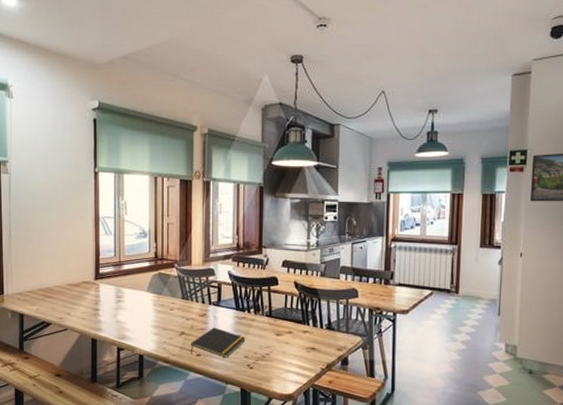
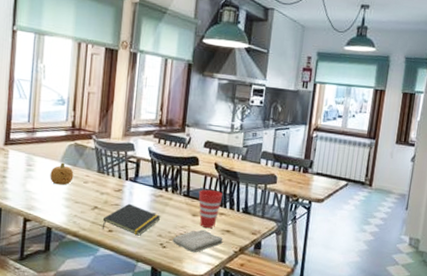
fruit: none [138,292,160,314] -> present [50,162,74,186]
washcloth: none [258,348,309,372] -> present [172,229,223,253]
cup: none [280,308,305,346] -> present [198,189,223,228]

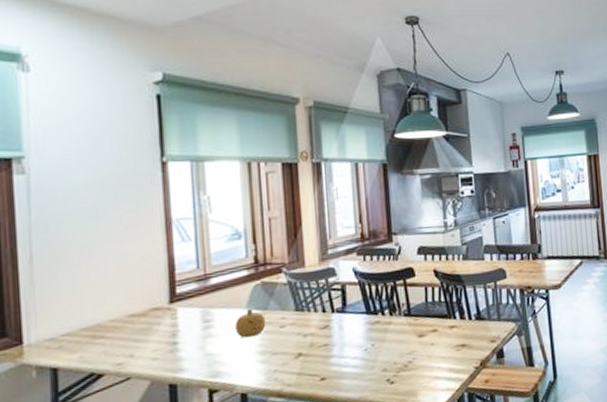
notepad: present [102,203,161,236] -> none [310,339,382,380]
washcloth: present [172,229,223,253] -> none [400,350,460,381]
cup: present [198,189,223,228] -> none [421,301,450,348]

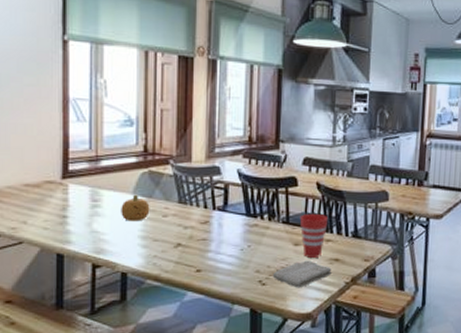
washcloth: none [400,350,460,381] -> present [272,260,332,288]
cup: none [421,301,450,348] -> present [299,213,329,258]

